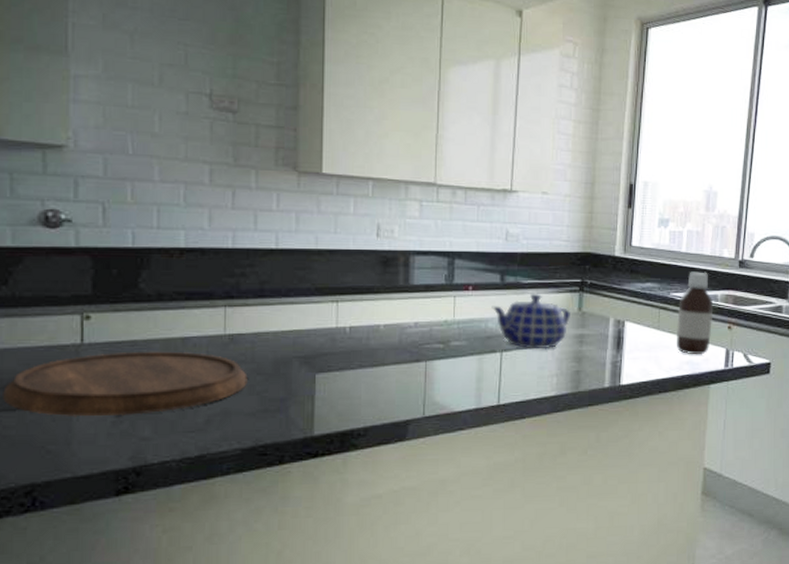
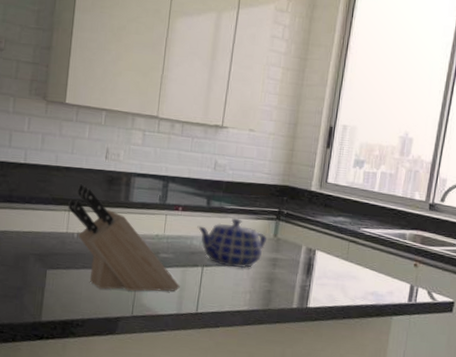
knife block: none [336,267,477,390] -> present [68,183,180,292]
bottle: present [676,271,713,355] -> none [362,210,401,288]

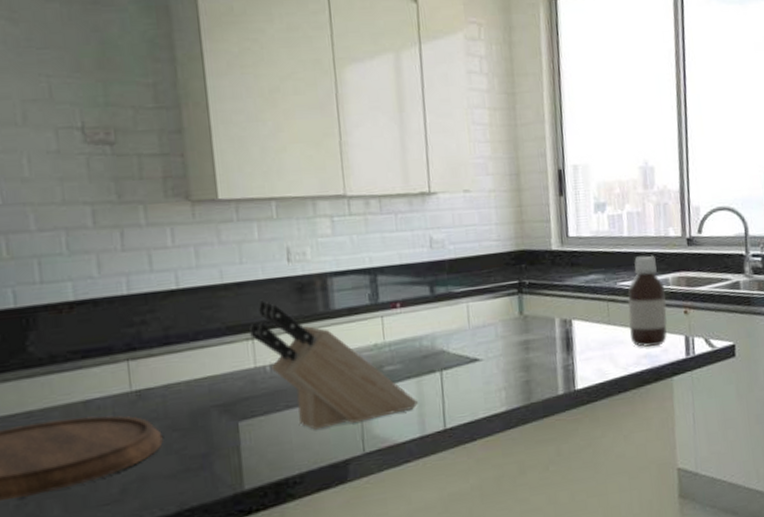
teapot: present [197,218,267,268] -> none [424,301,512,364]
bottle: none [362,210,401,288] -> present [627,255,668,347]

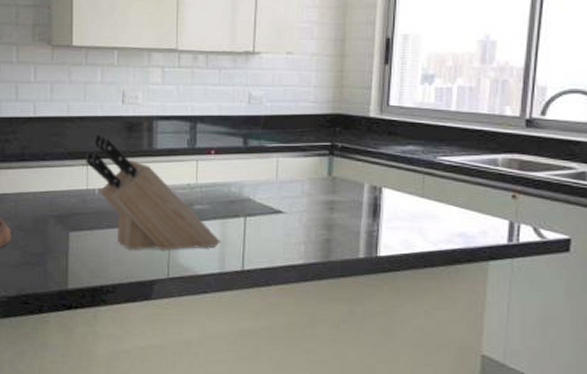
bottle: present [627,255,668,347] -> none [444,132,493,227]

